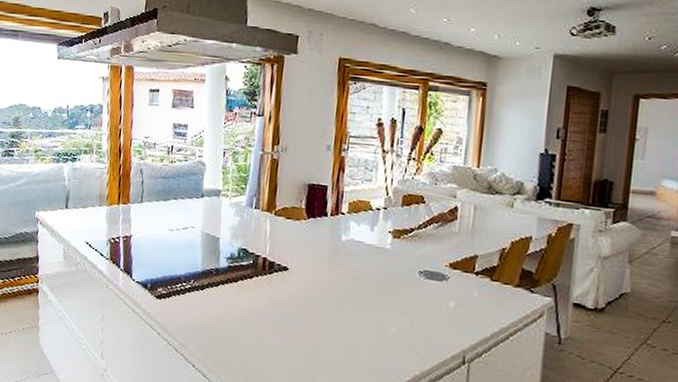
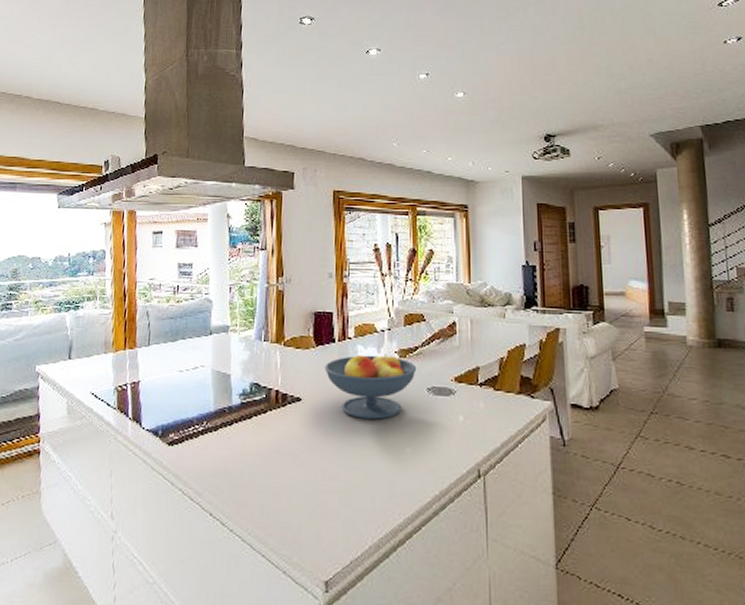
fruit bowl: none [314,231,411,297] -> present [324,354,417,420]

